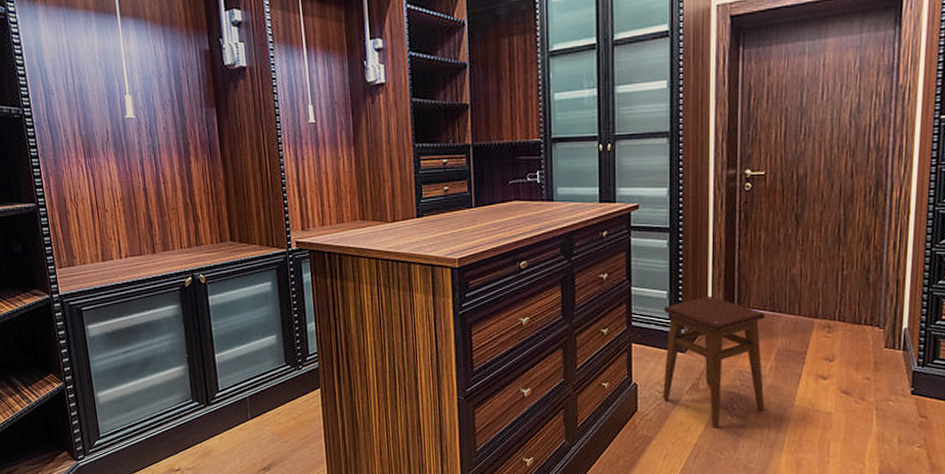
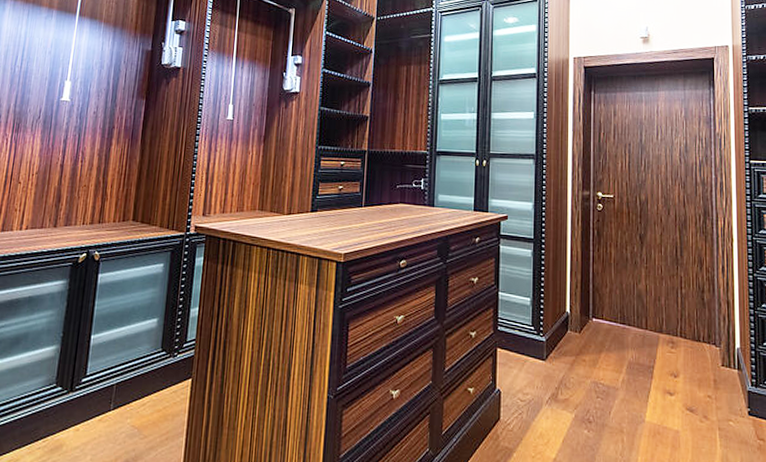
stool: present [663,295,766,429] -> none [524,305,618,443]

